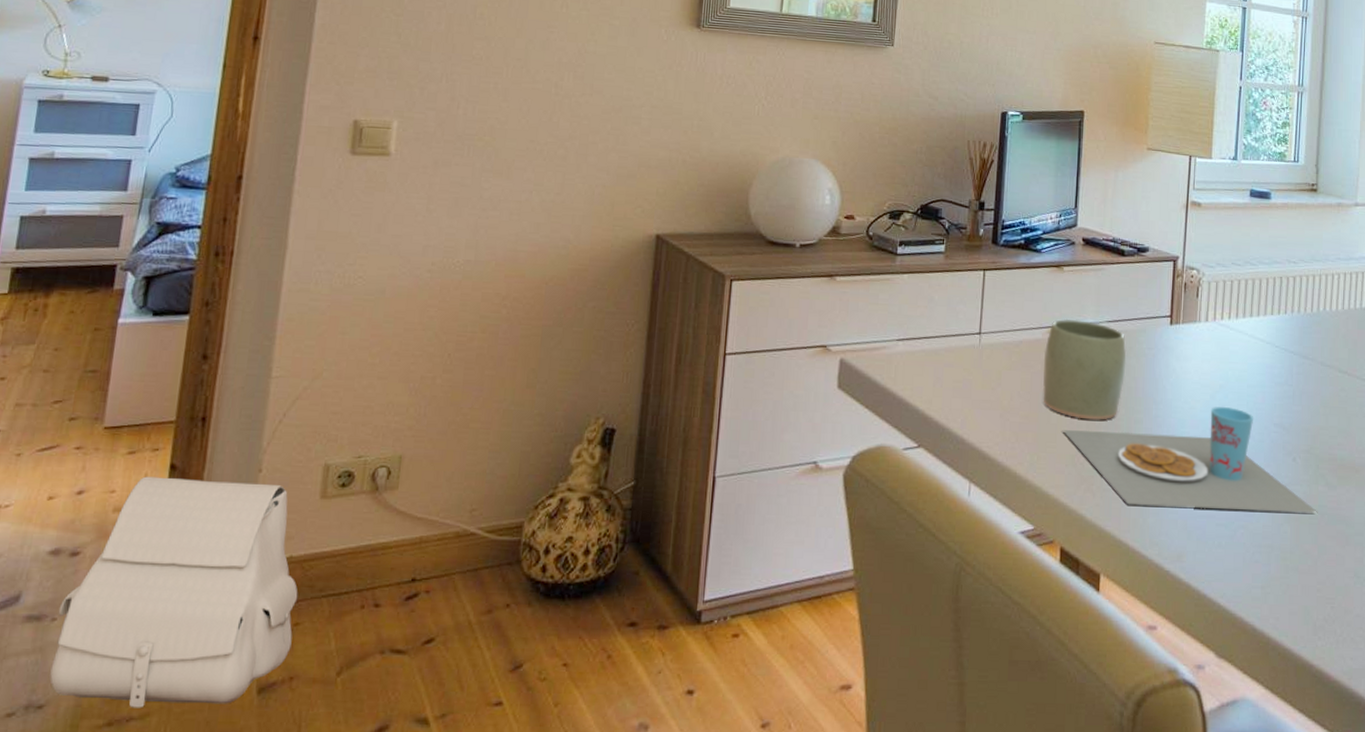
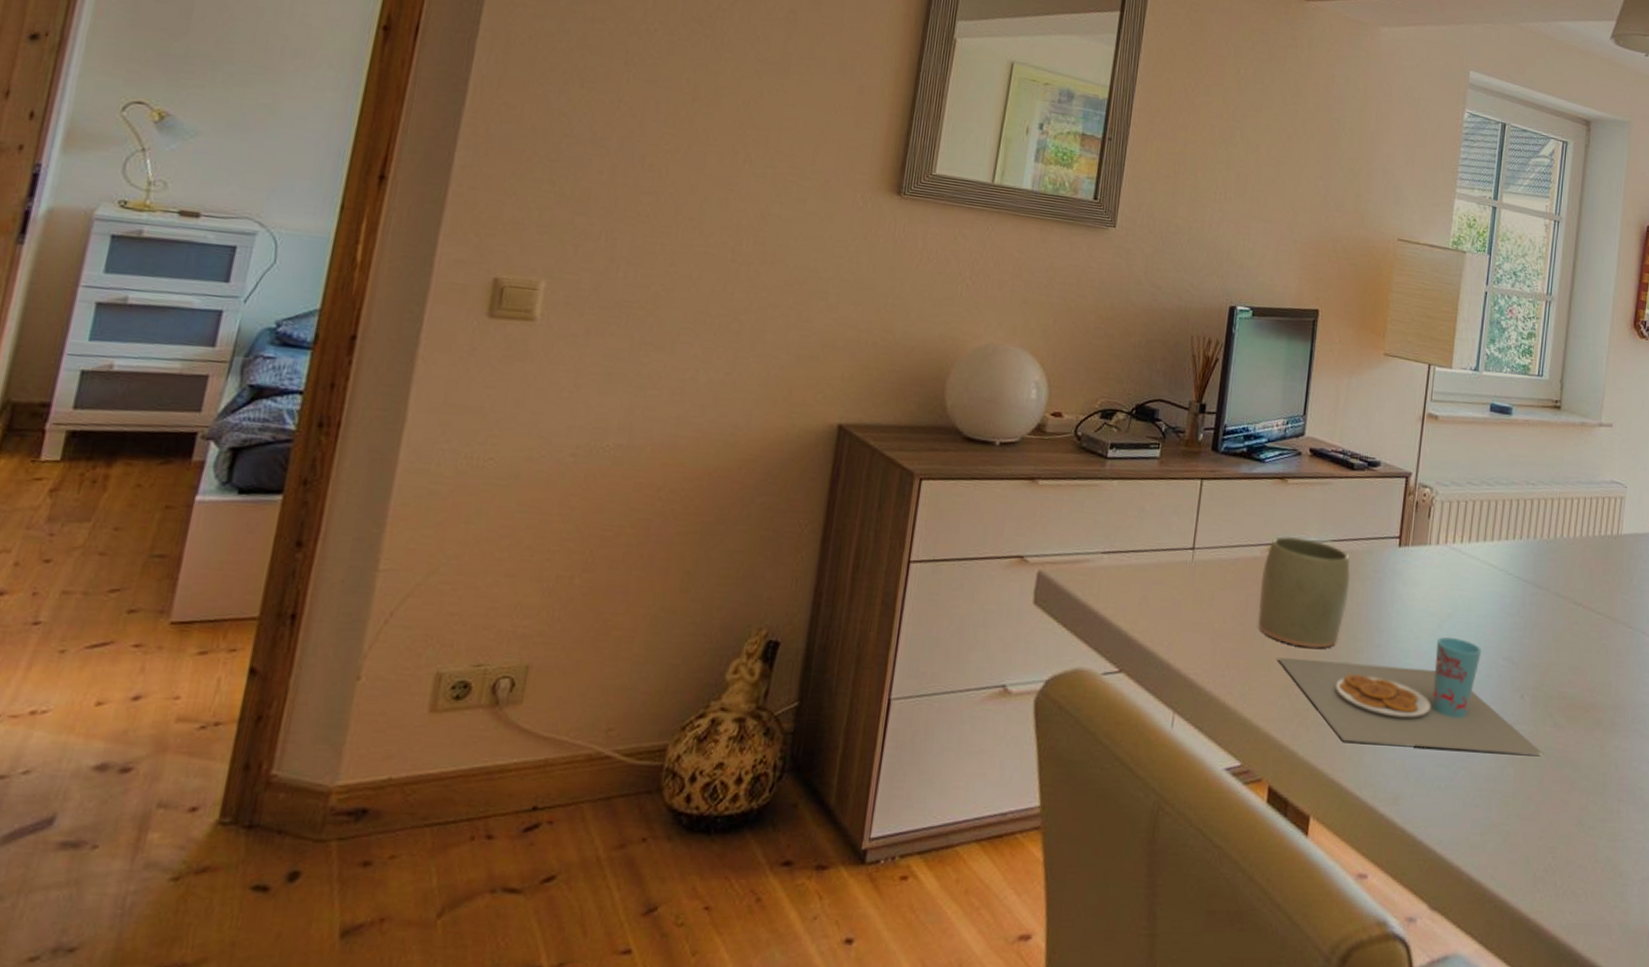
satchel: present [50,476,298,708] -> none [85,681,396,953]

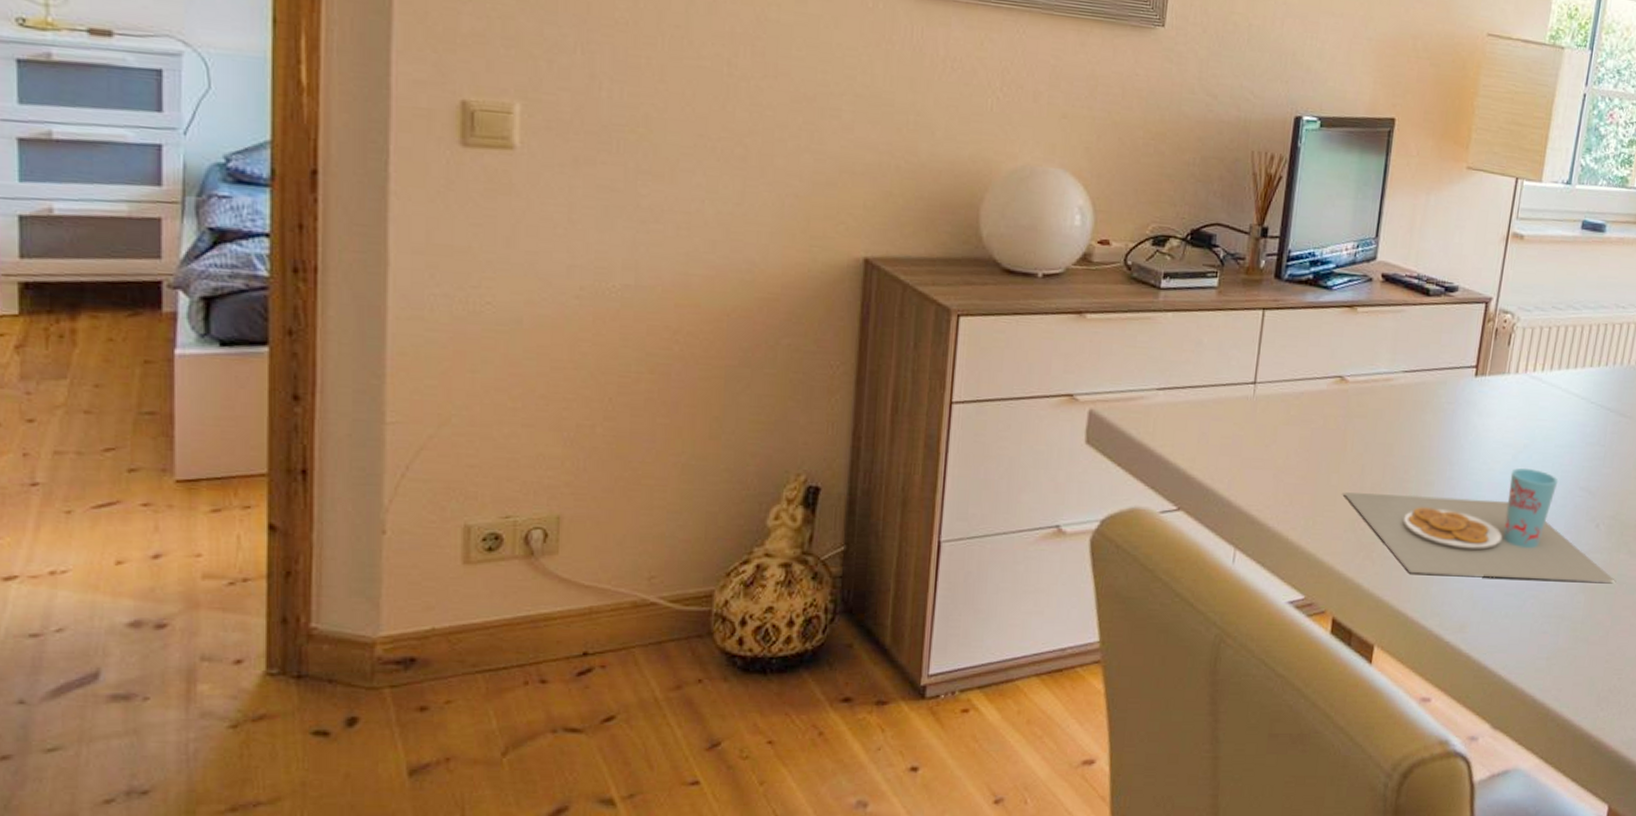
mug: present [1258,536,1351,648] -> none [1323,367,1423,482]

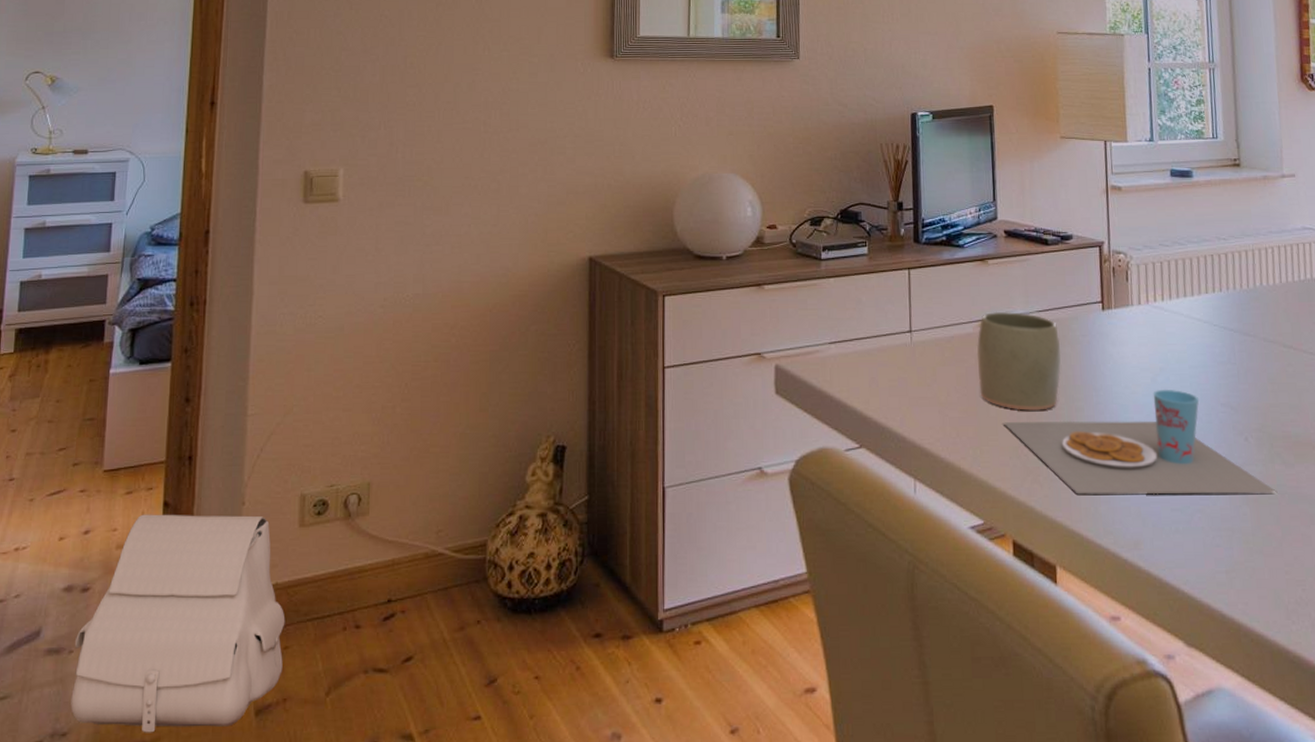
satchel: none [150,538,446,793] -> present [70,514,285,733]
mug: none [1323,367,1423,482] -> present [976,311,1061,411]

